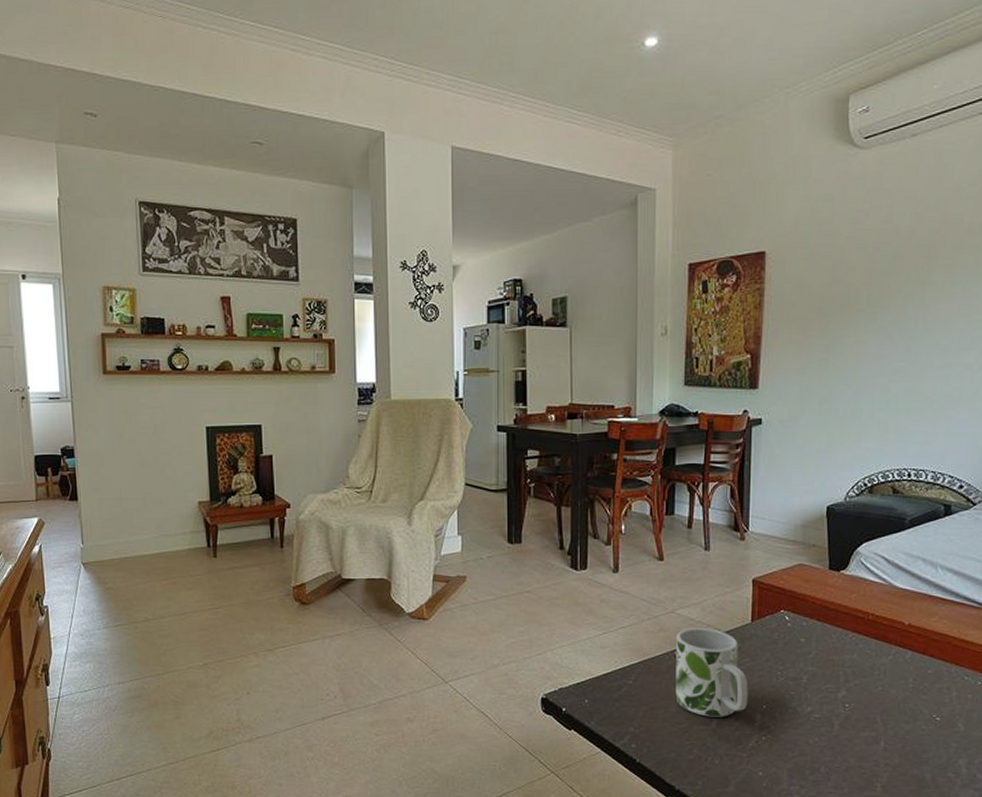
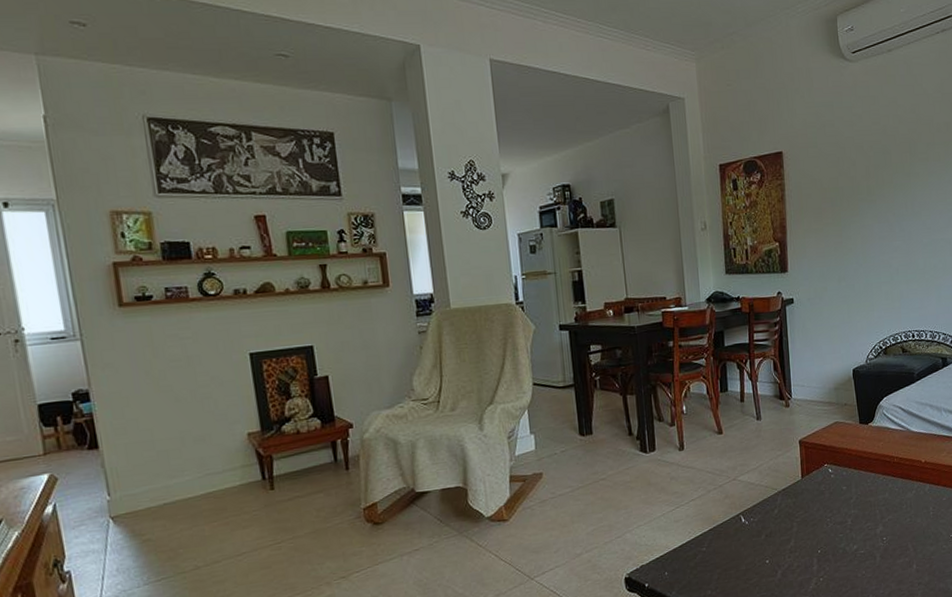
mug: present [675,627,749,717] -> none [740,489,806,569]

